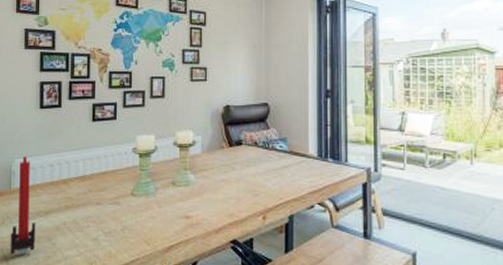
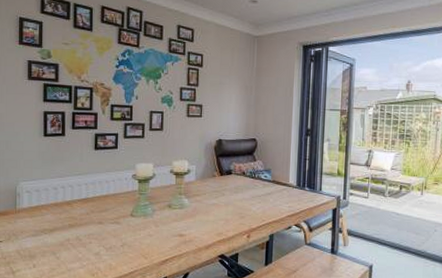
candle: present [10,156,36,255] -> none [16,179,41,268]

